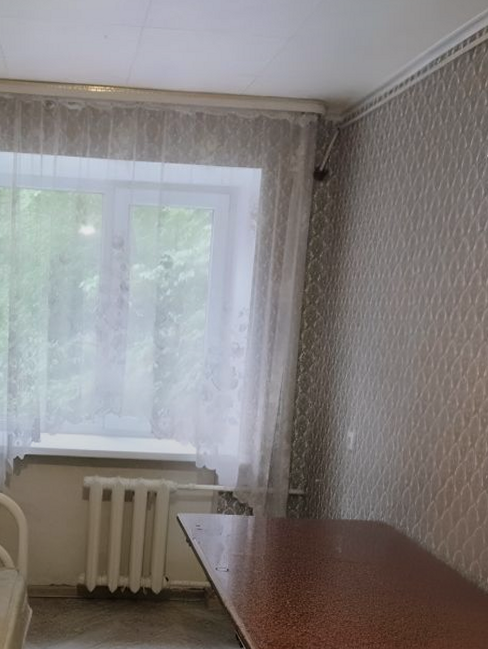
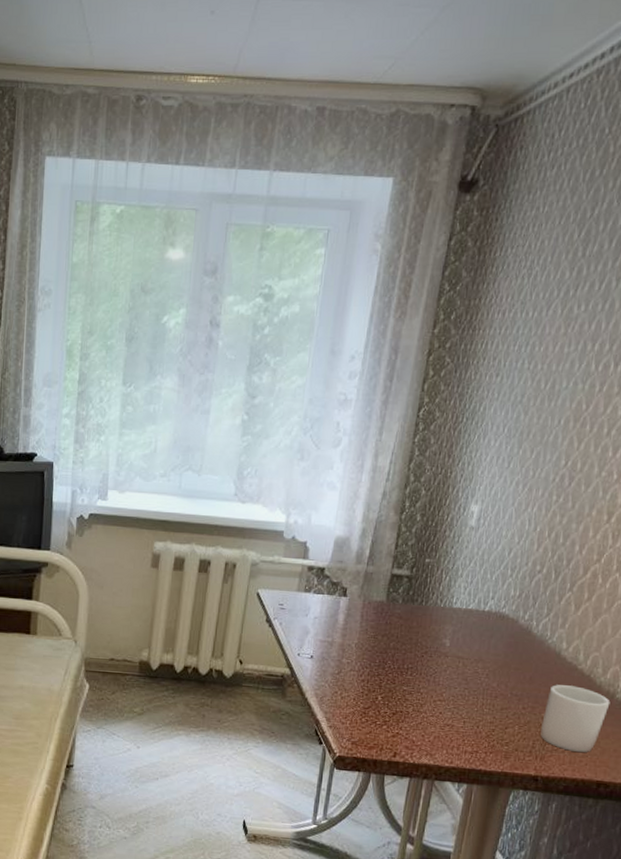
mug: none [422,580,474,636] -> present [540,685,611,752]

